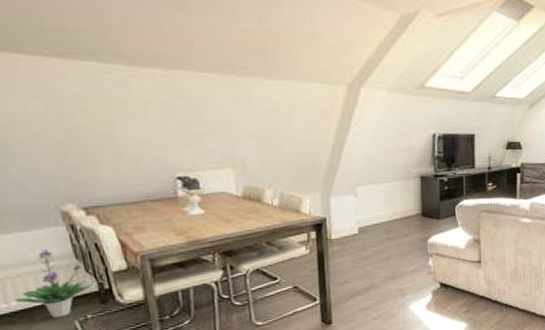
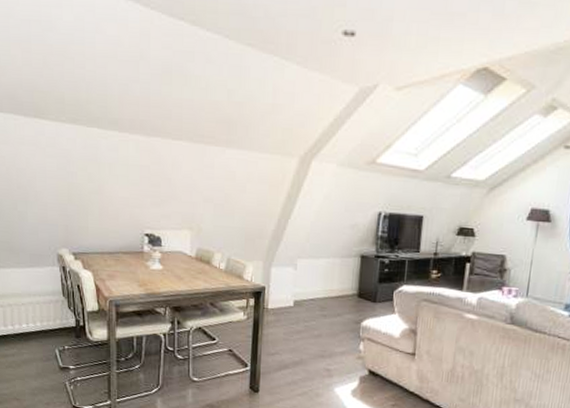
potted plant: present [14,249,94,318] -> none [18,285,73,345]

